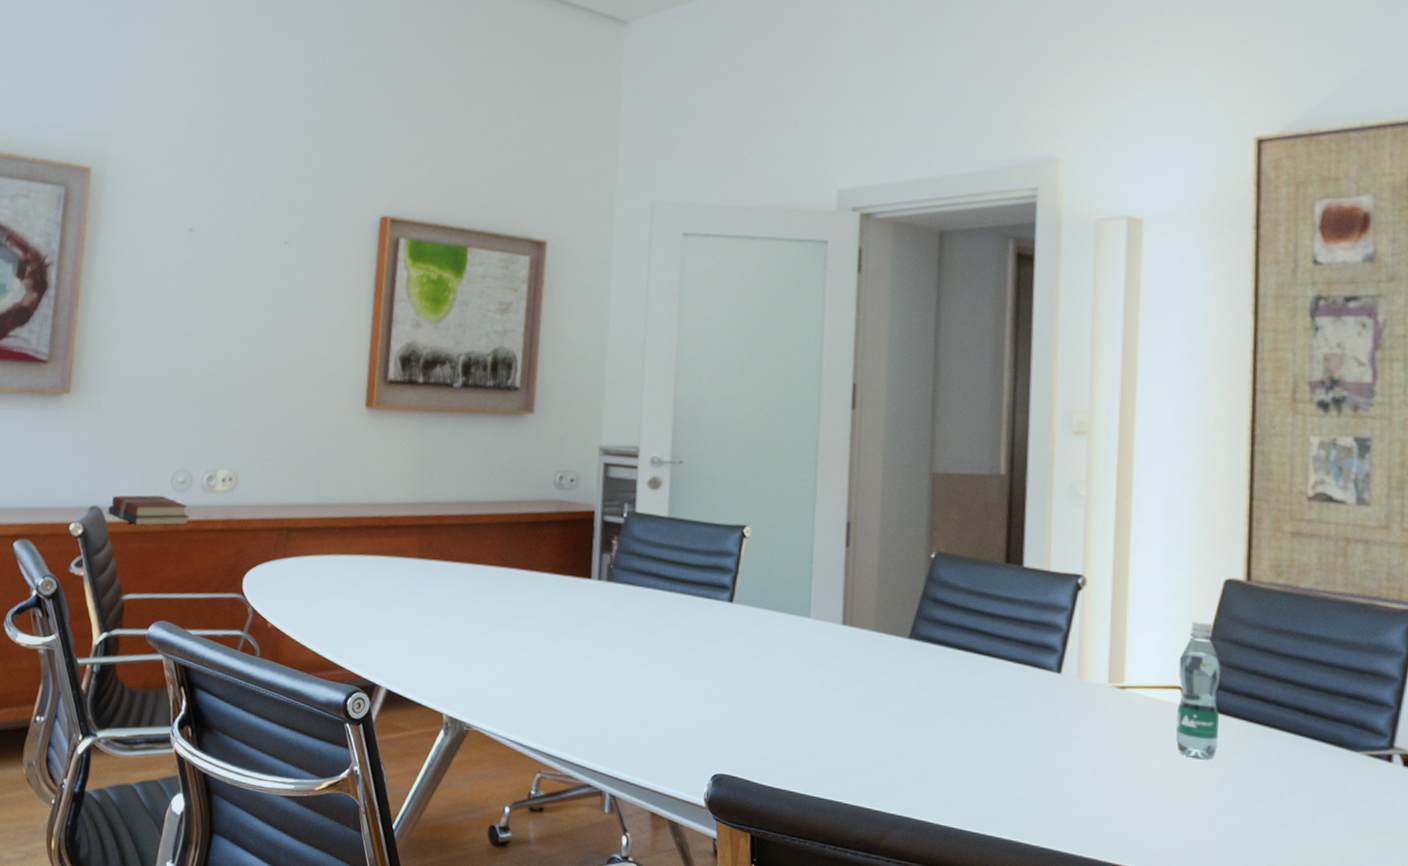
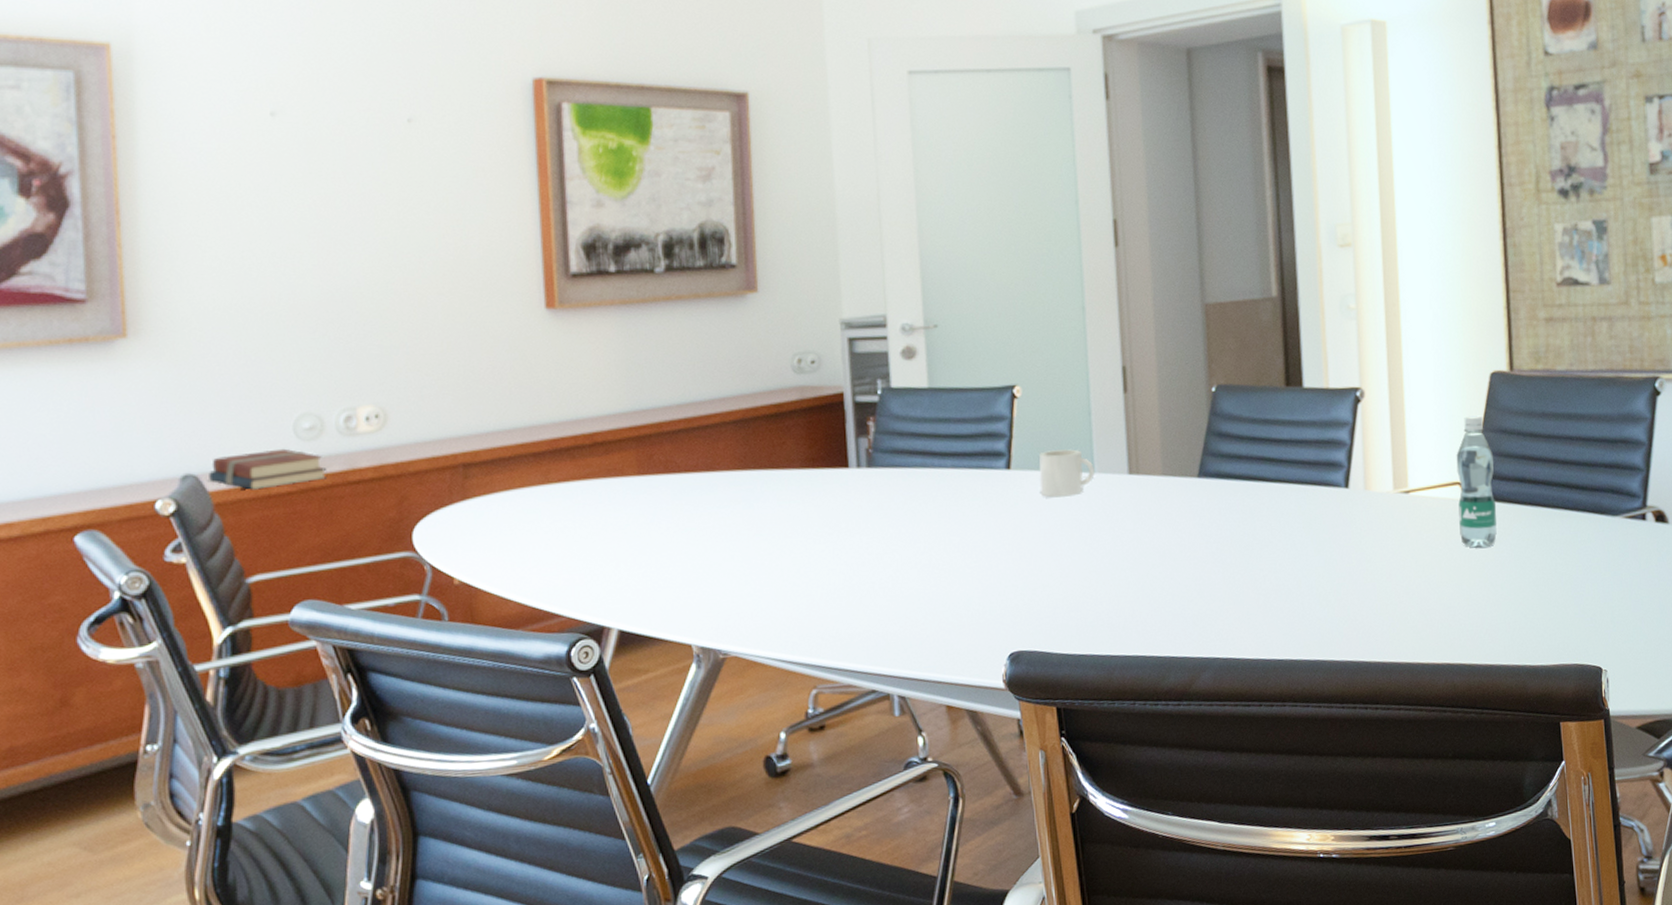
mug: none [757,590,811,637] -> present [1038,448,1095,498]

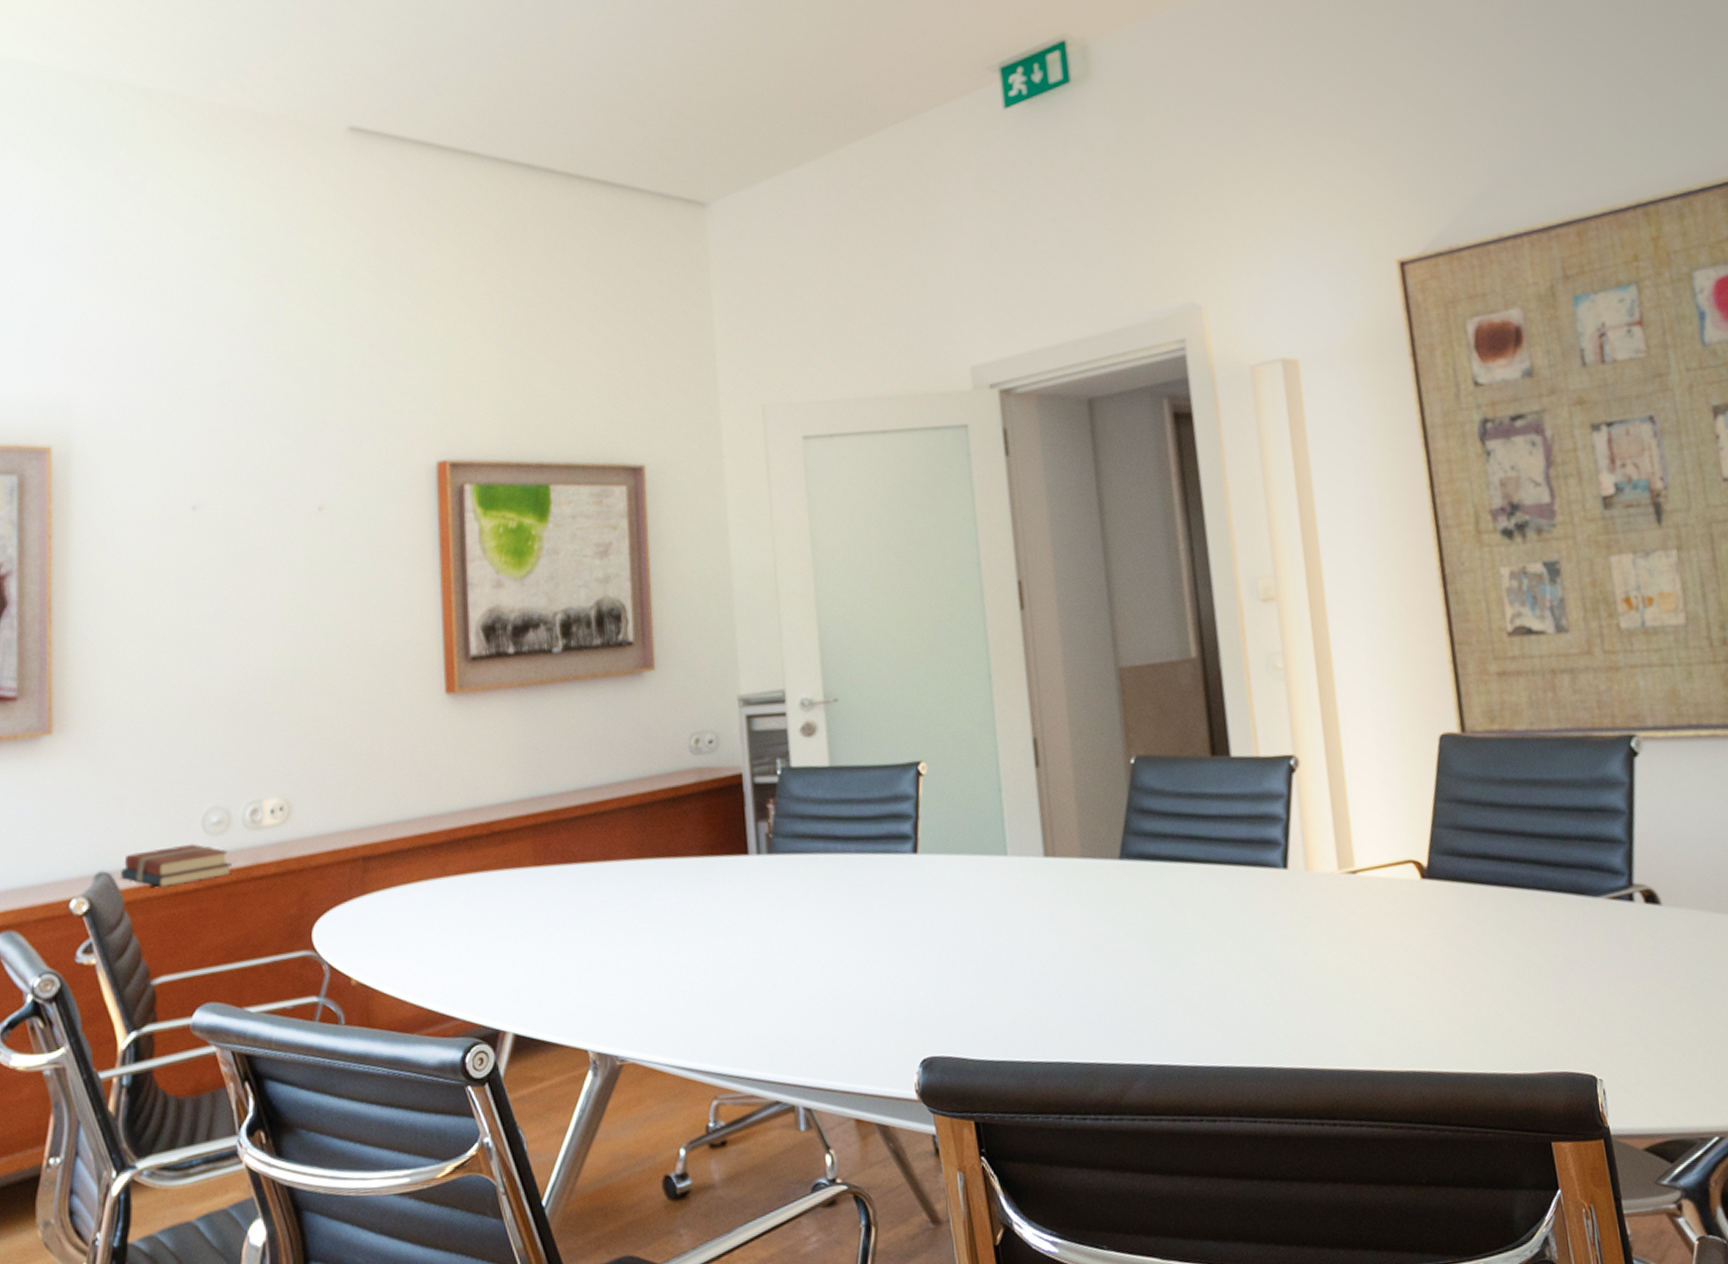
mug: present [1038,448,1095,498] -> none [946,829,1008,885]
bottle: present [1456,415,1497,548] -> none [1407,783,1460,936]

